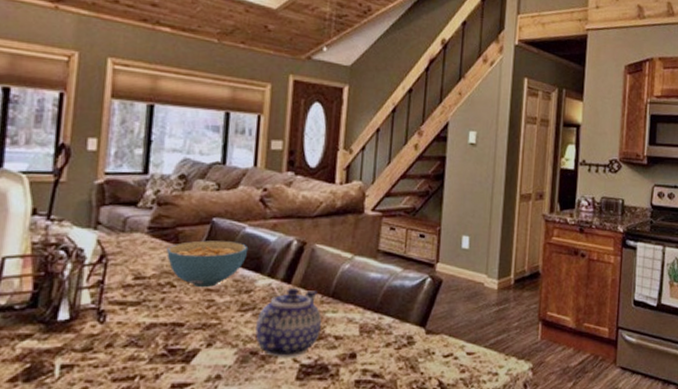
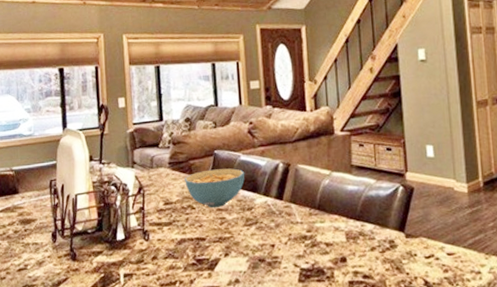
teapot: present [255,287,321,357] -> none [260,203,313,263]

